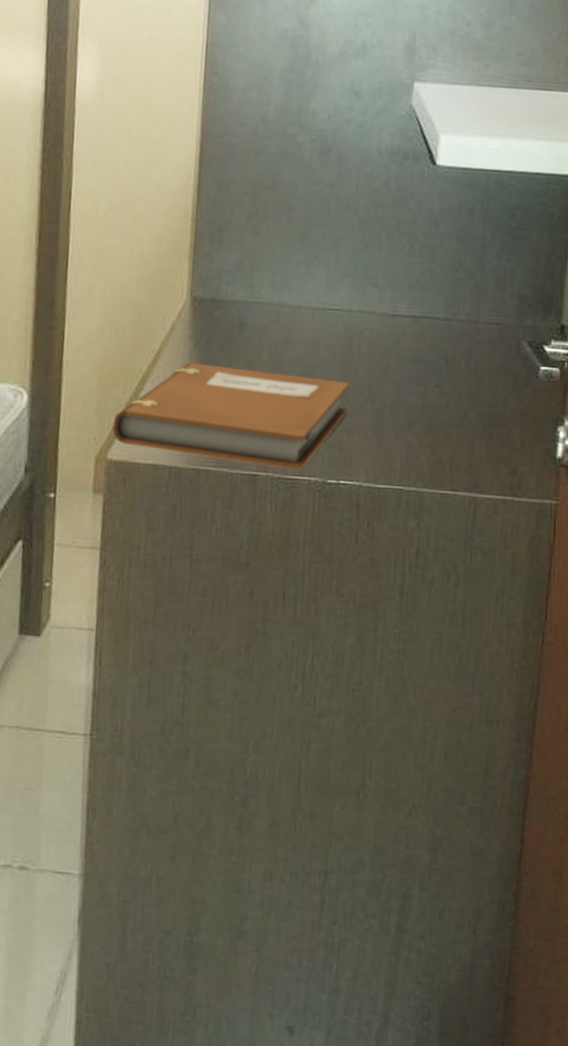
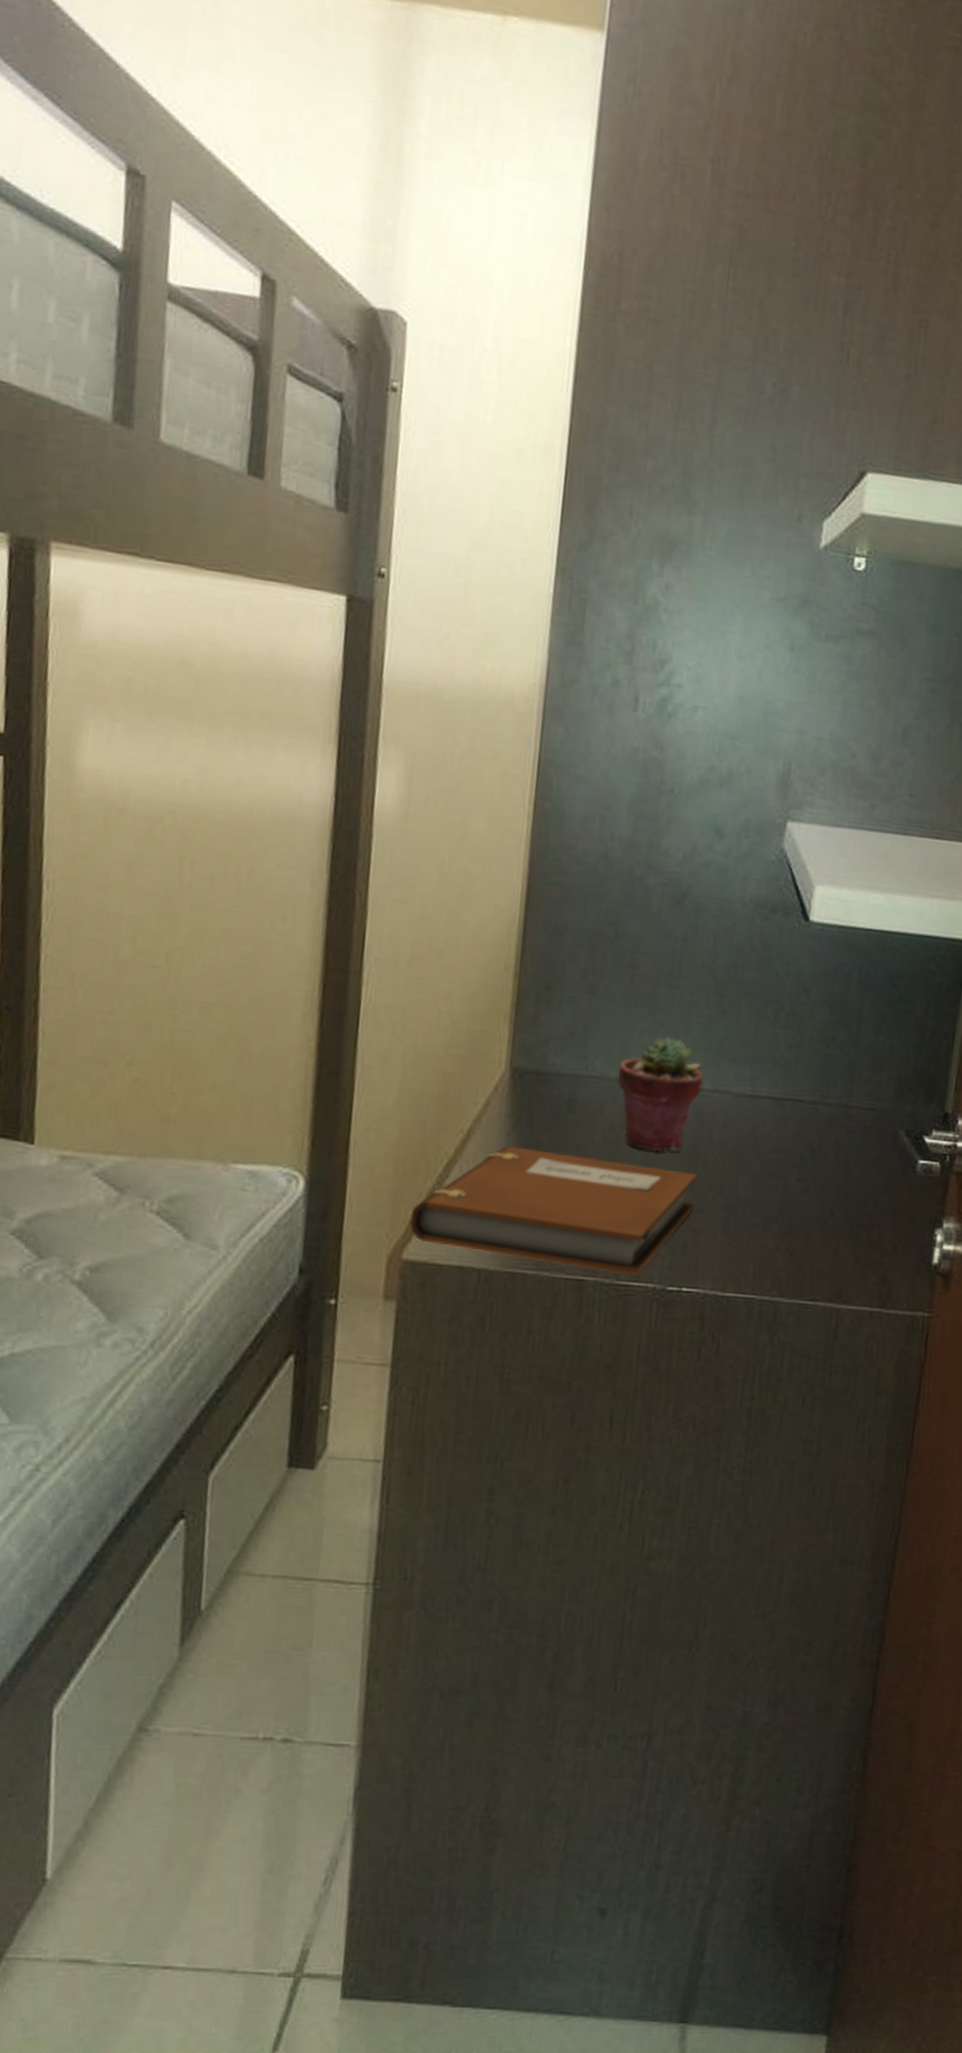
potted succulent: none [280,266,352,365] -> present [618,1036,704,1152]

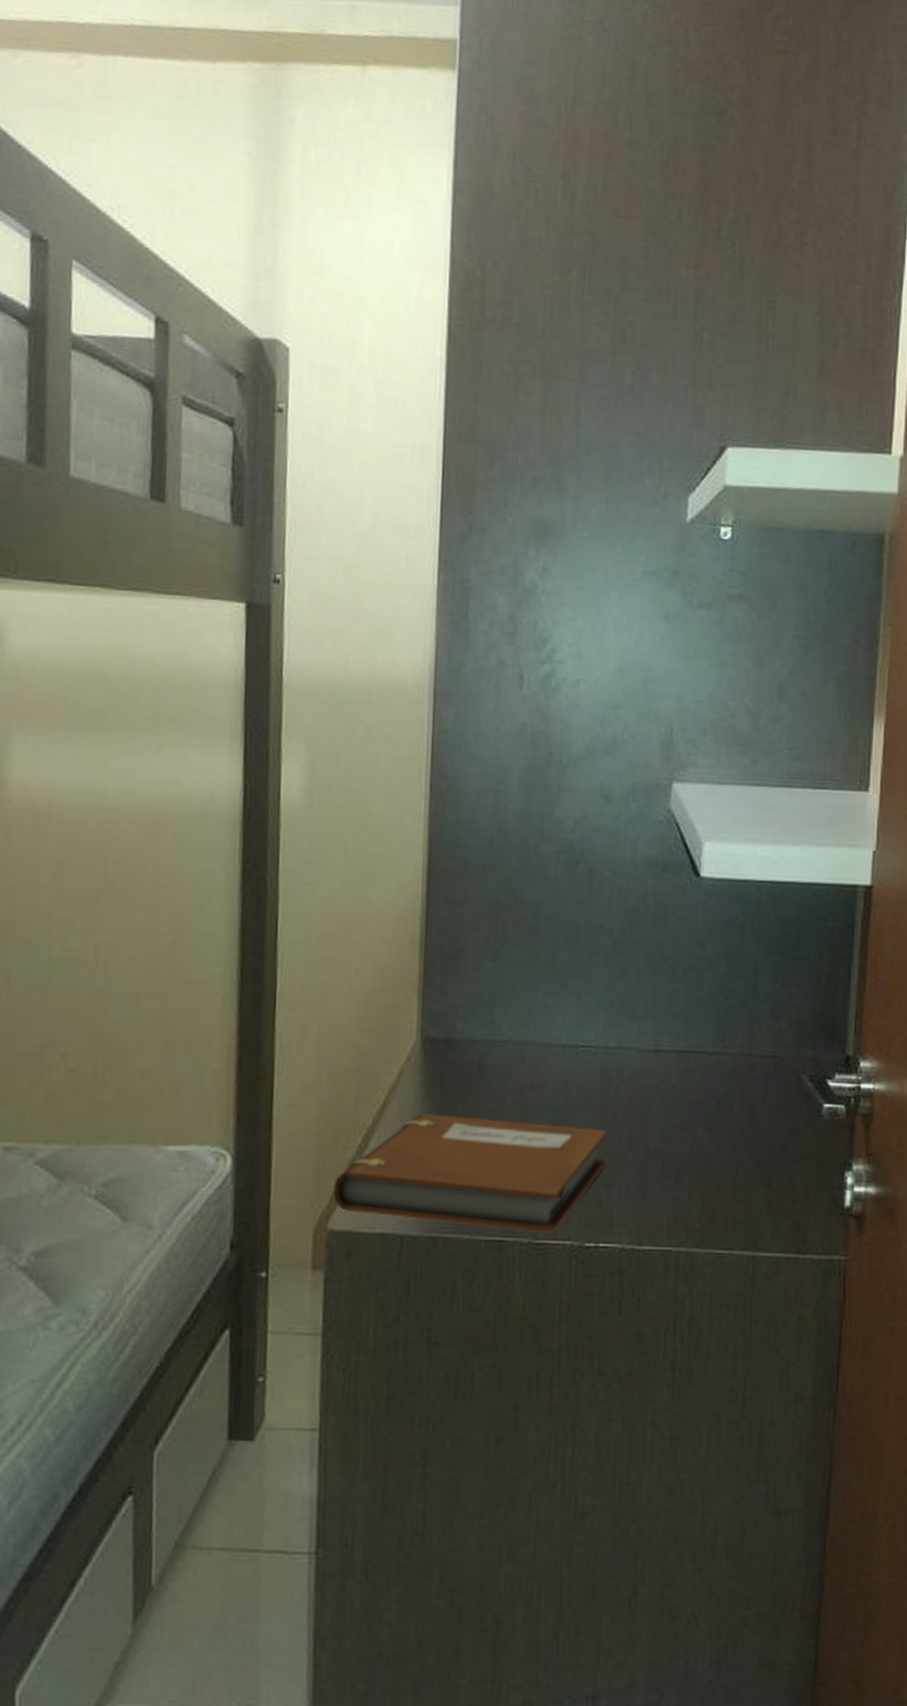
potted succulent: present [618,1036,704,1152] -> none [524,997,607,1111]

